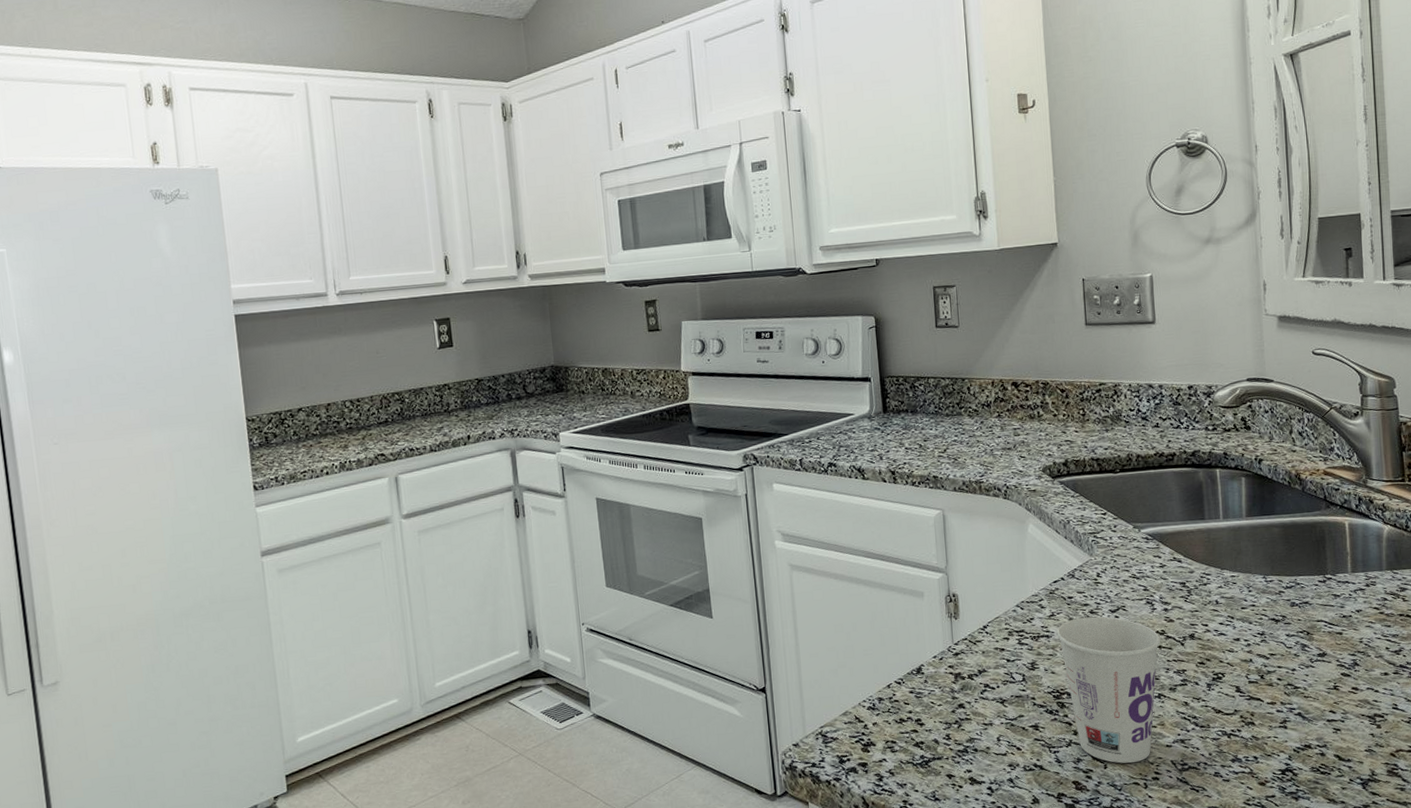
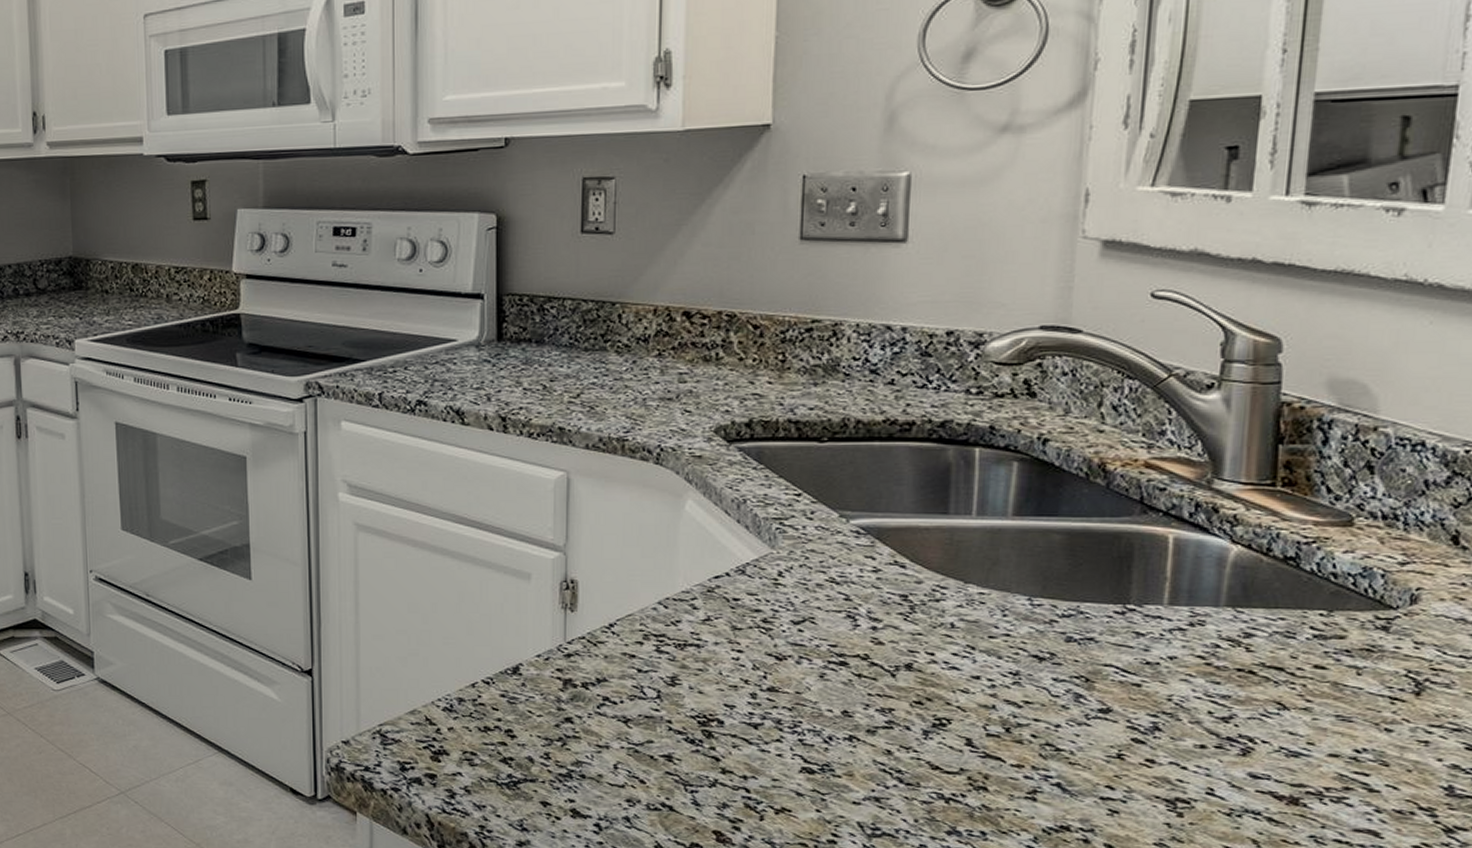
cup: present [1057,616,1160,764] -> none [712,627,861,819]

